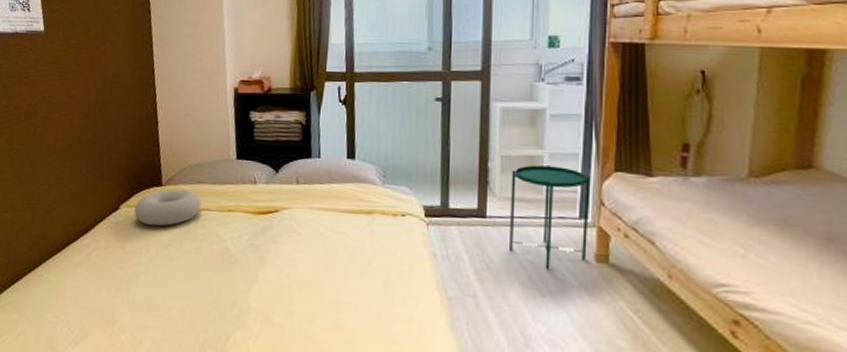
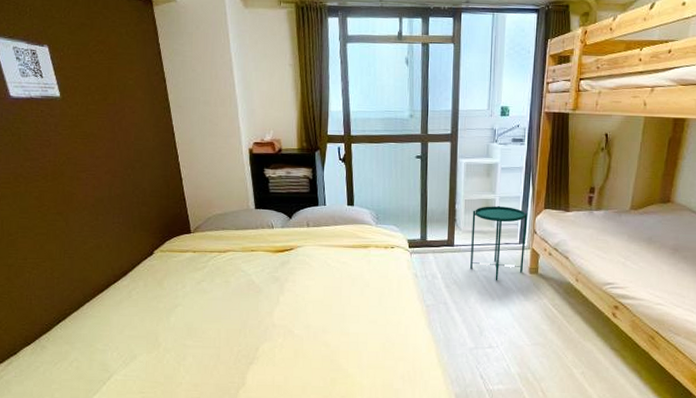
cushion: present [134,188,201,227] -> none [167,235,227,267]

